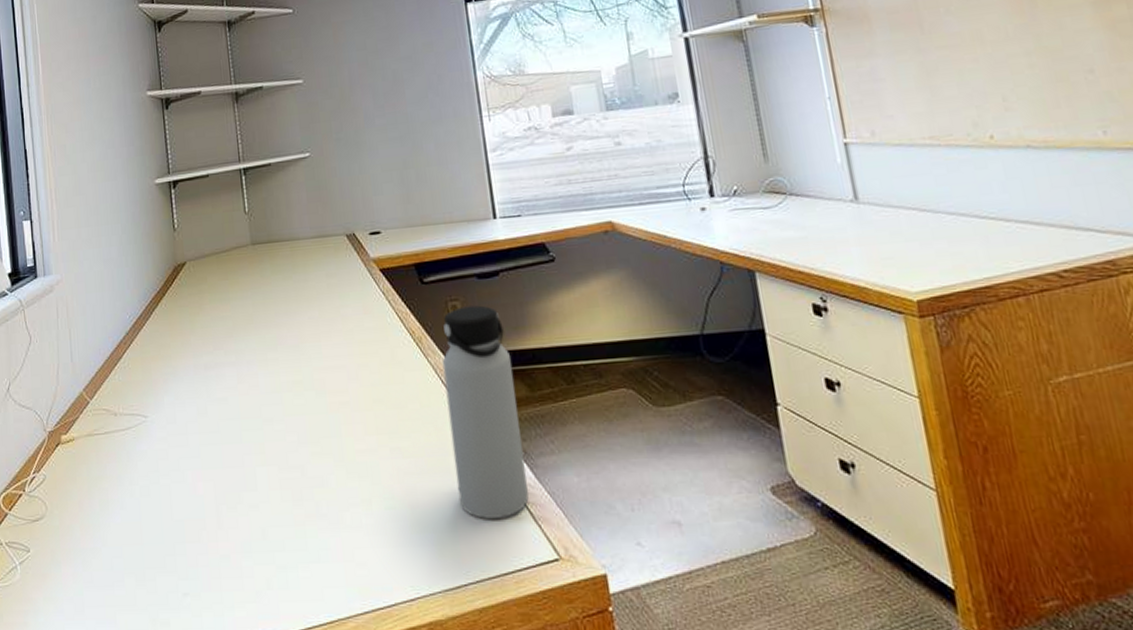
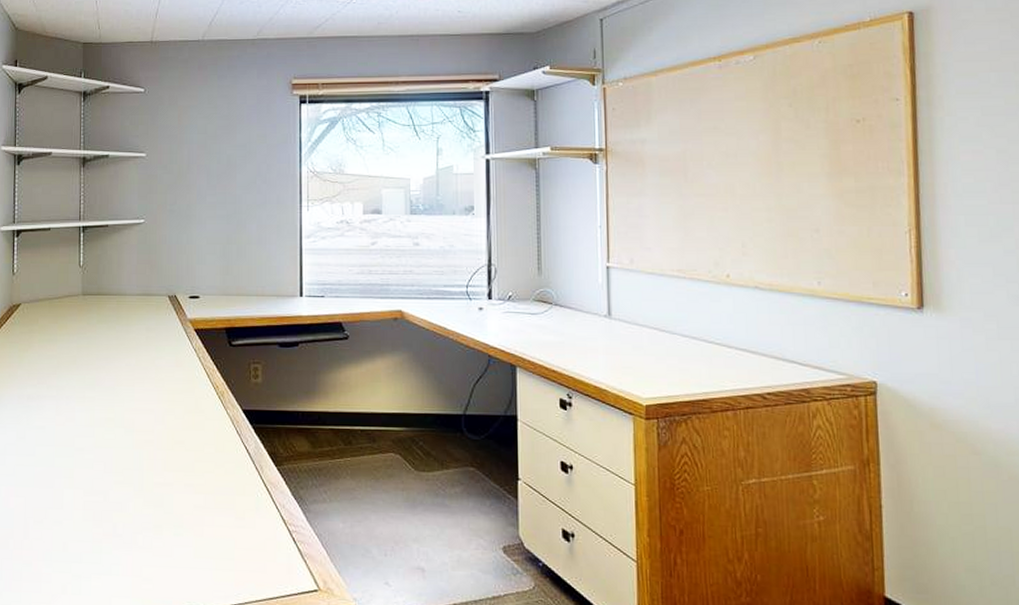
water bottle: present [442,305,529,520] -> none [239,369,299,553]

